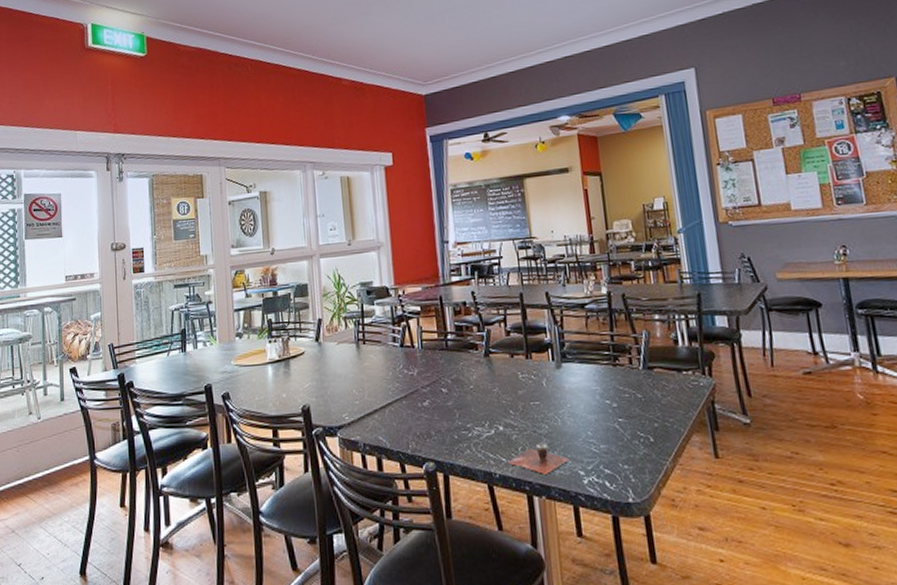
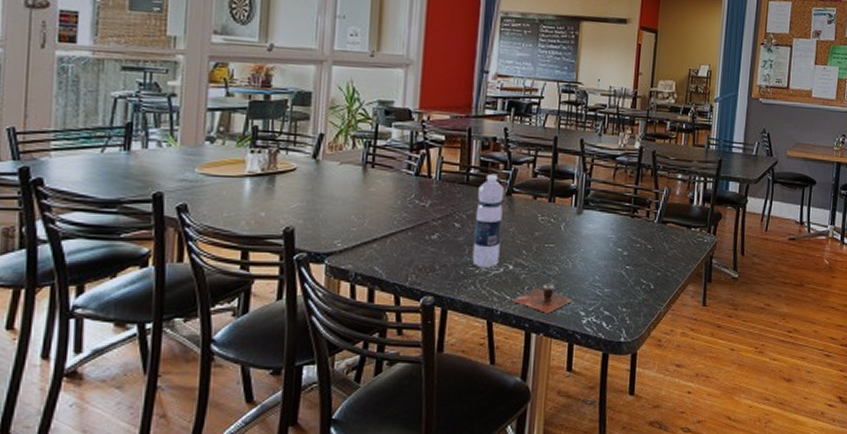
water bottle: none [458,338,489,431] -> present [472,175,504,268]

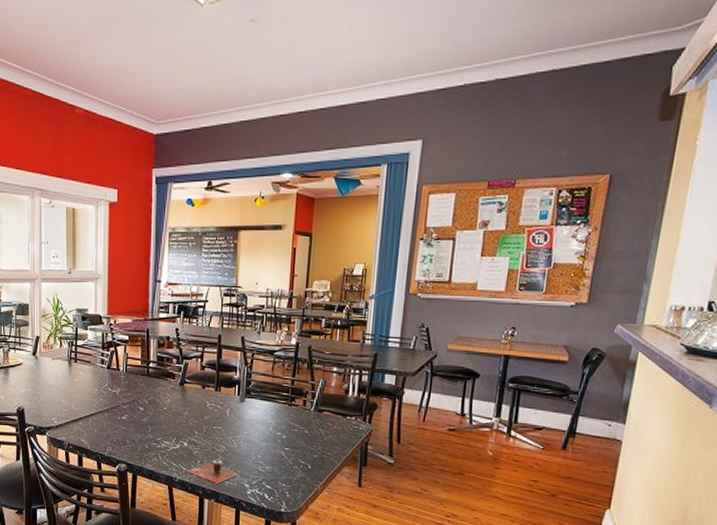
water bottle: present [472,175,504,268] -> none [154,368,178,444]

